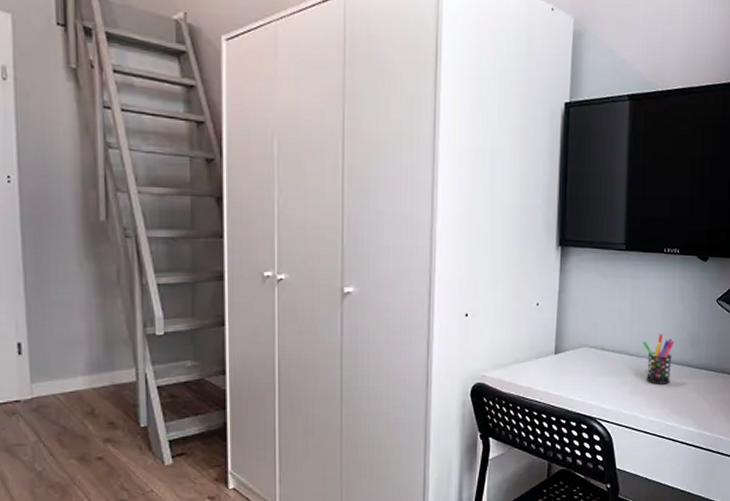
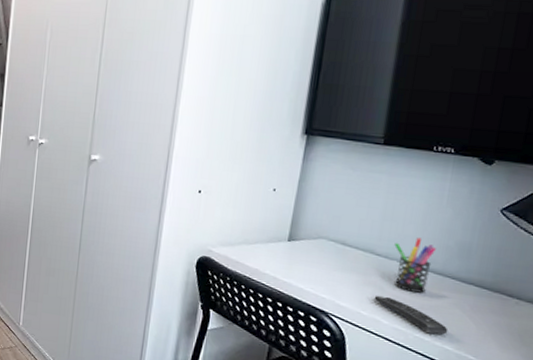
remote control: none [631,392,690,420] -> present [374,295,448,335]

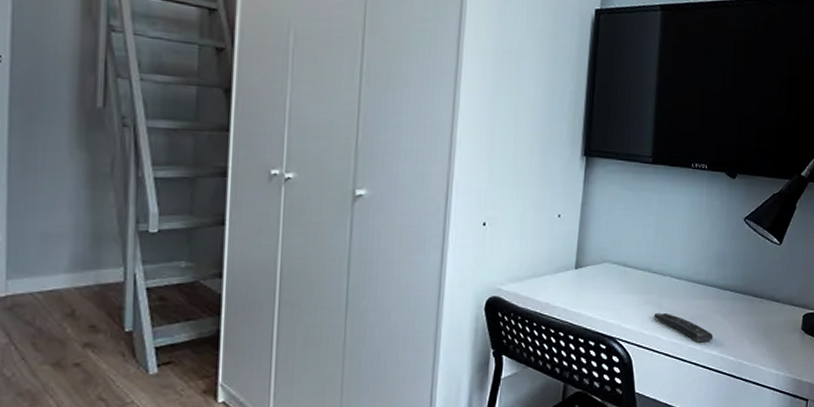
pen holder: present [394,237,436,293] -> none [667,251,699,305]

